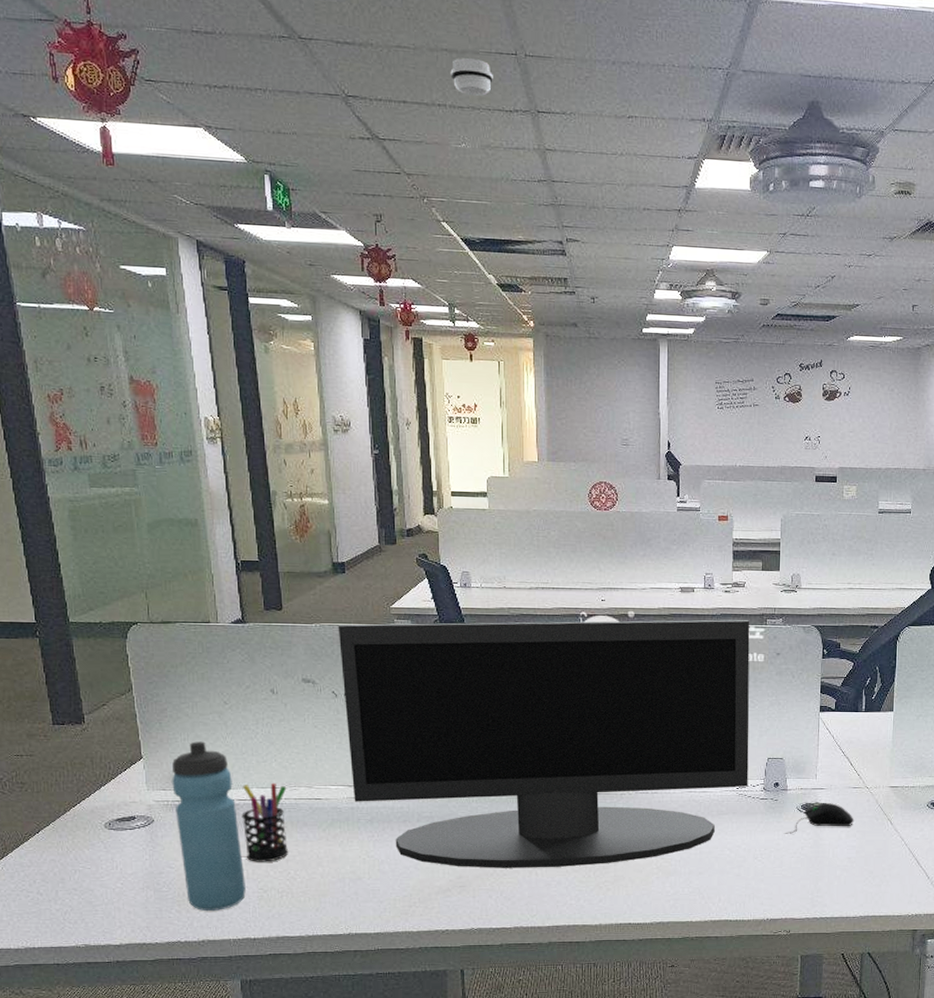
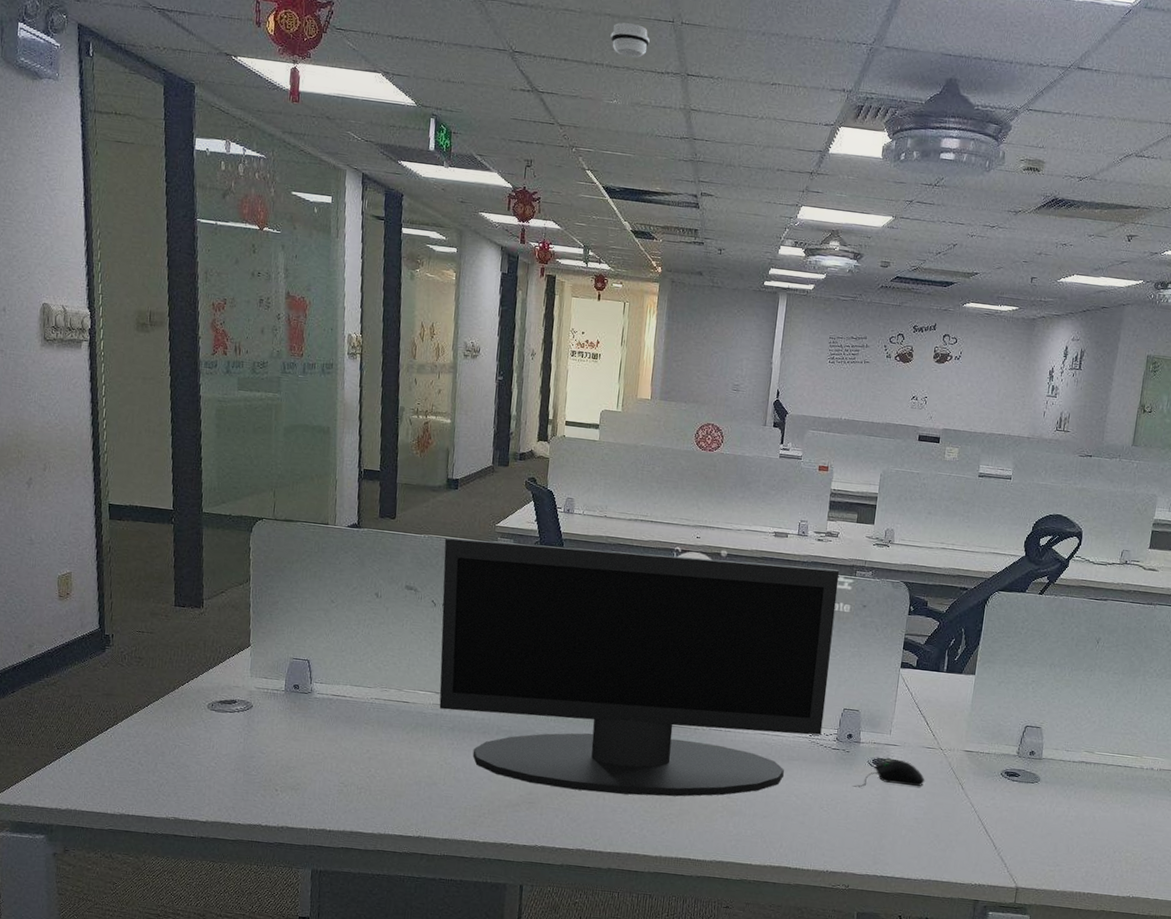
water bottle: present [172,741,246,912] -> none [273,635,330,800]
pen holder: present [241,782,289,862] -> none [333,681,378,758]

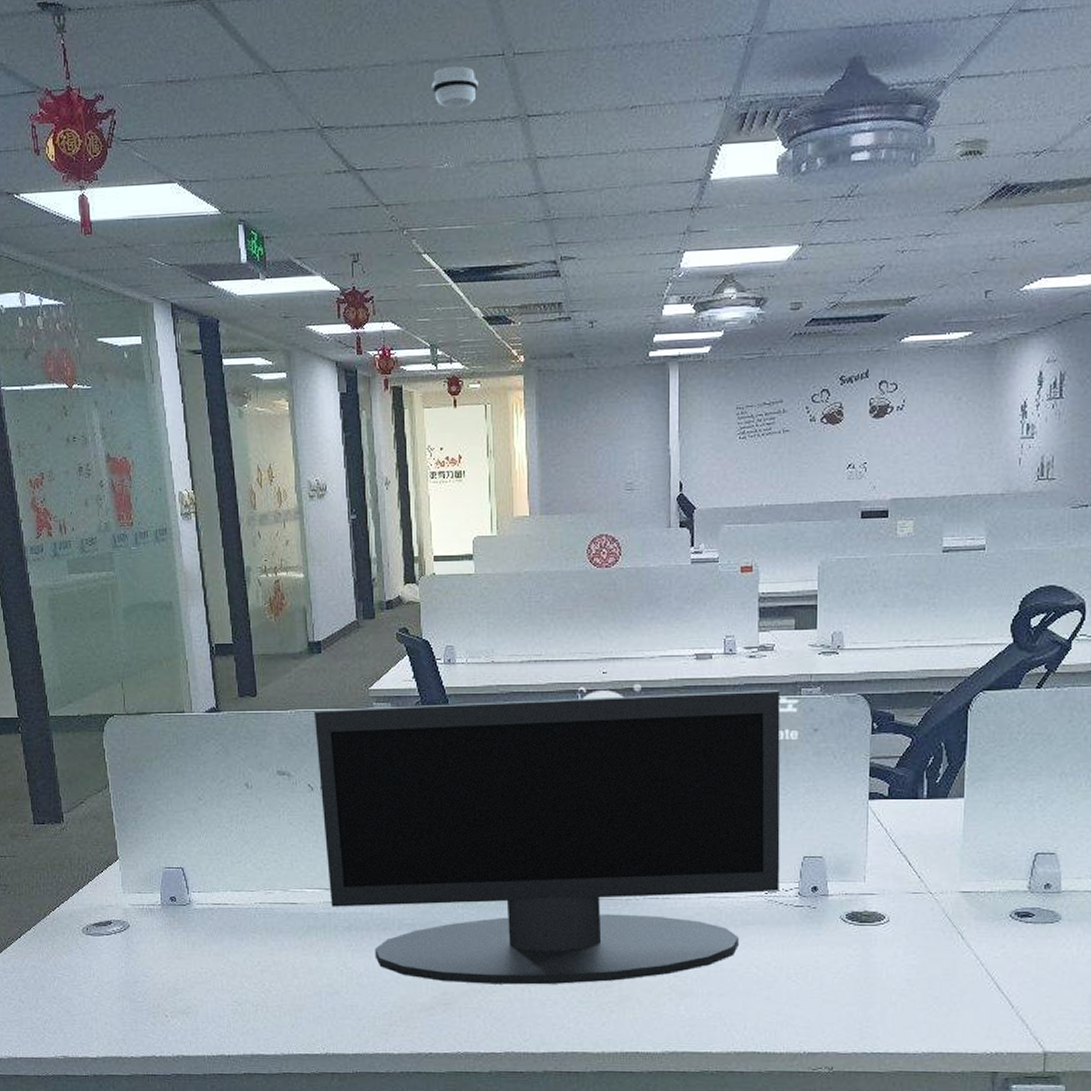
computer mouse: present [852,760,925,788] -> none [823,912,914,949]

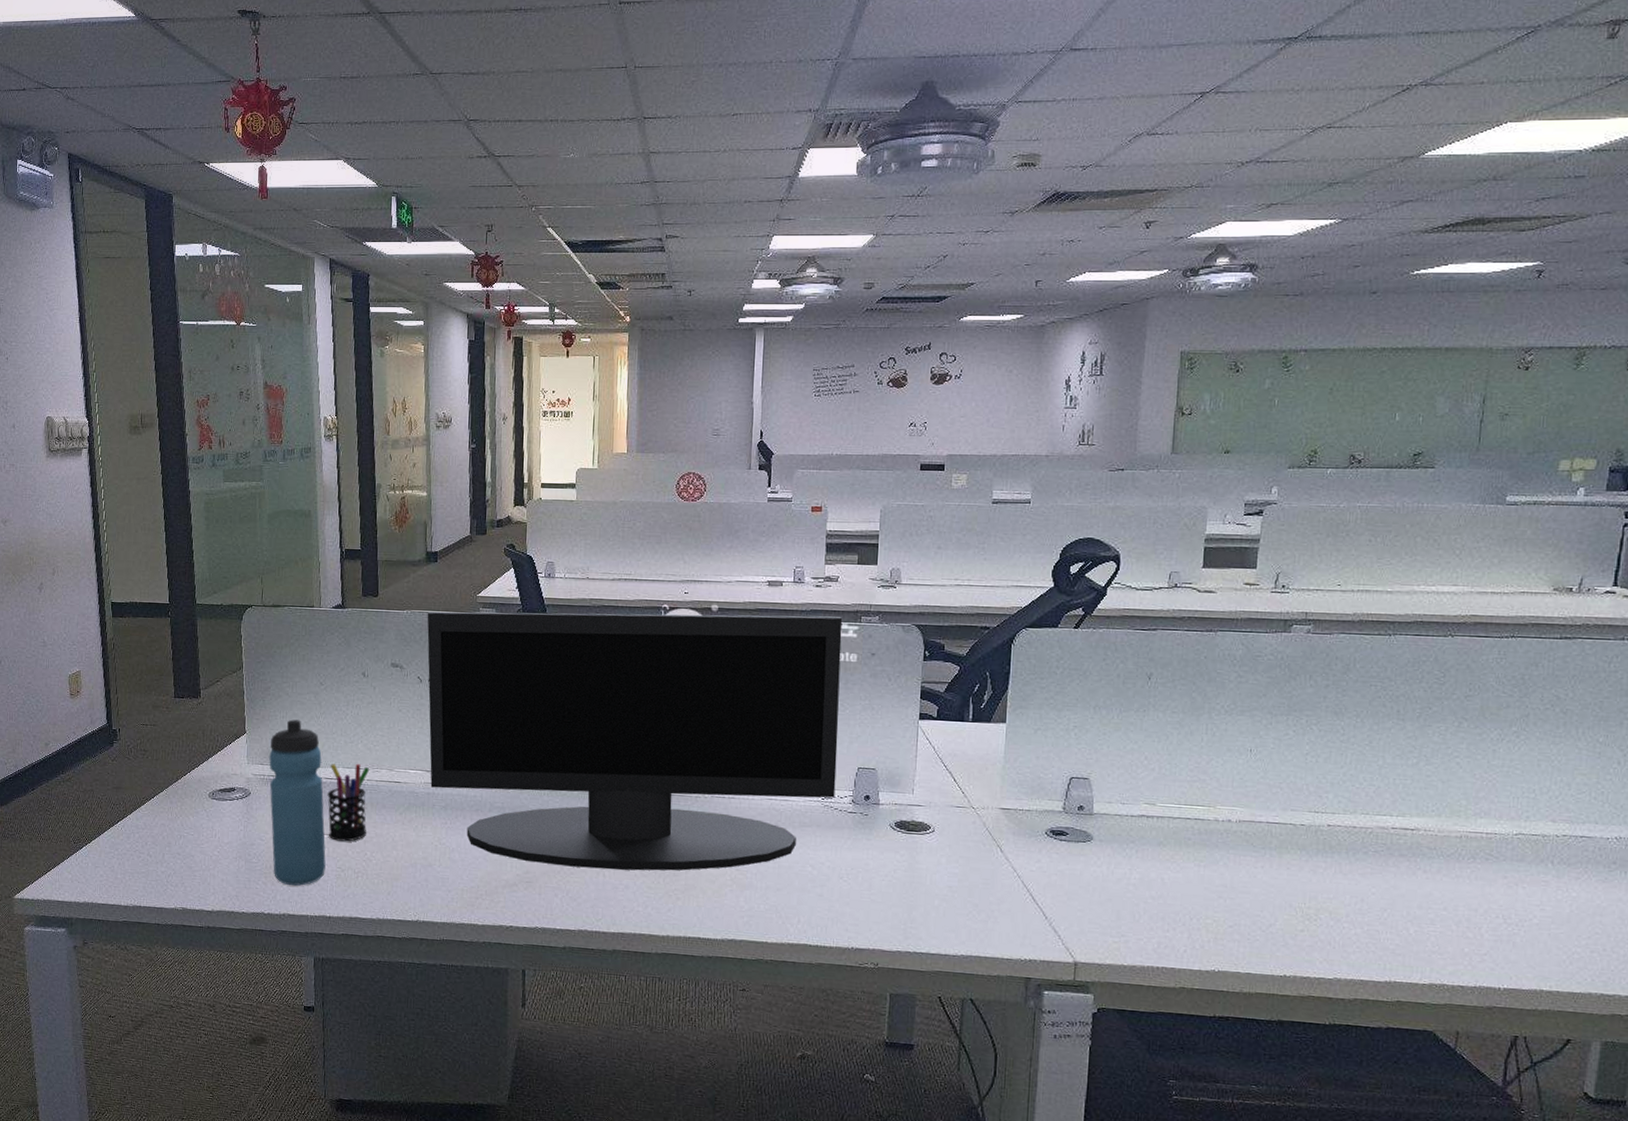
water bottle: none [147,841,220,1025] -> present [269,719,326,886]
pen holder: none [216,885,264,972] -> present [327,763,370,842]
smoke detector: present [431,66,478,108] -> none [563,75,603,109]

